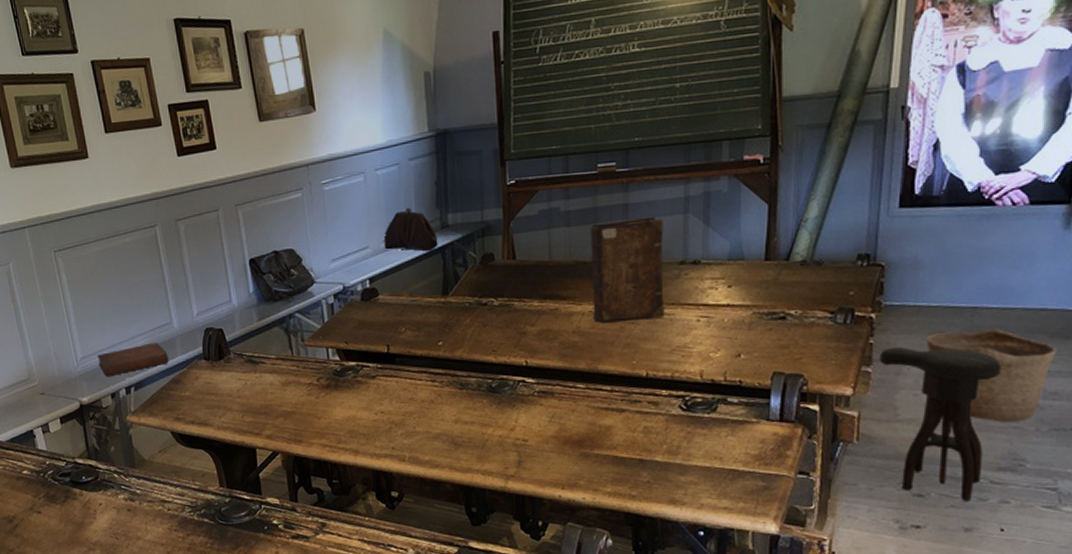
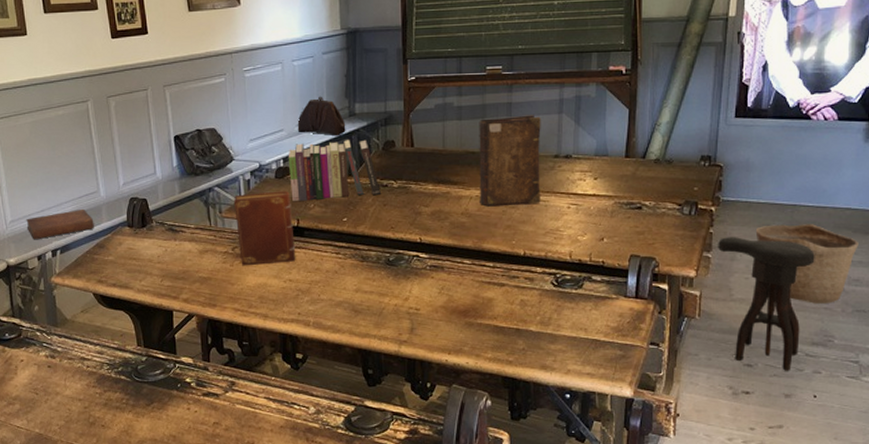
book: none [316,314,388,398] -> present [233,191,296,266]
books: none [374,253,480,325] -> present [288,139,381,201]

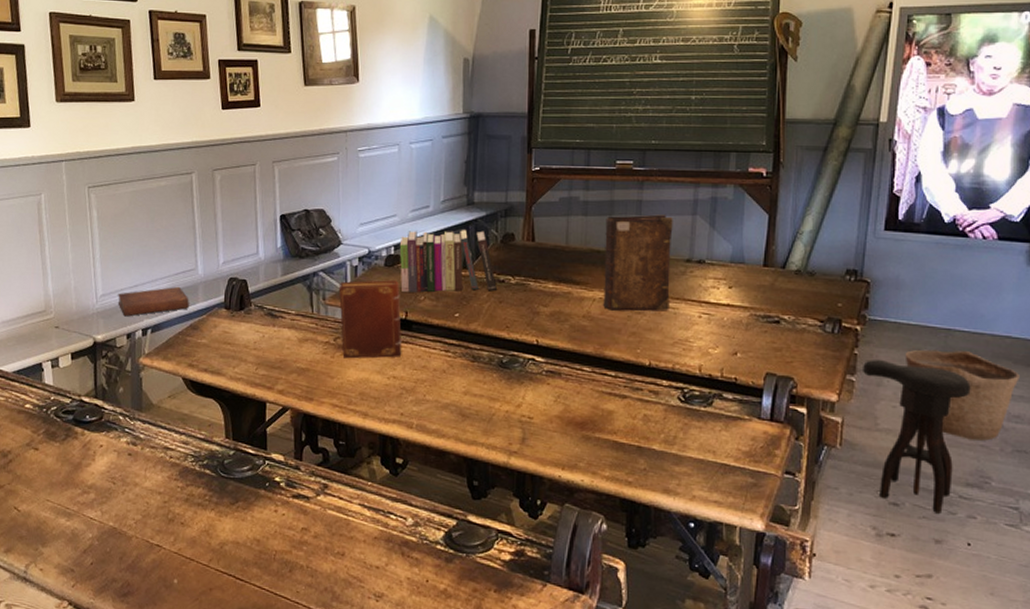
handbag: present [297,96,346,136] -> none [411,181,463,225]

